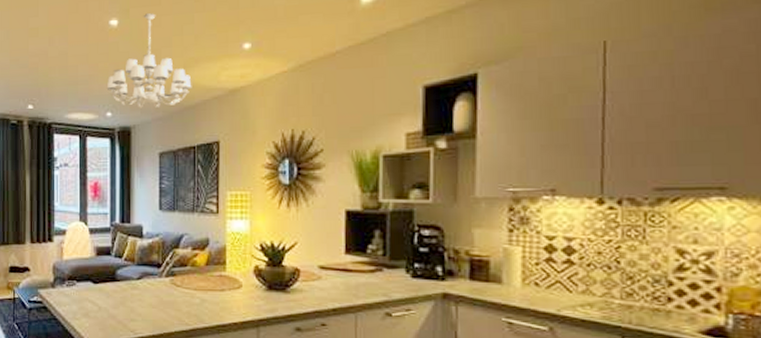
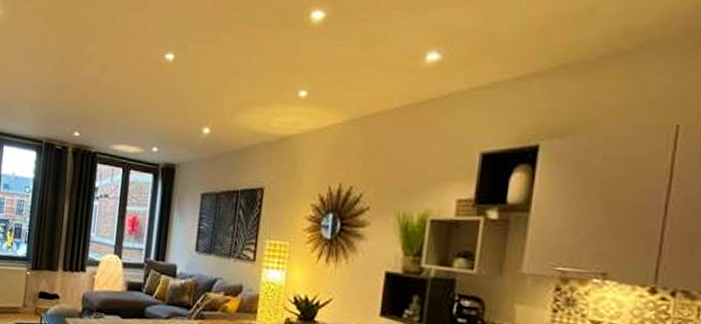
chandelier: present [106,13,192,108] -> none [155,51,242,147]

